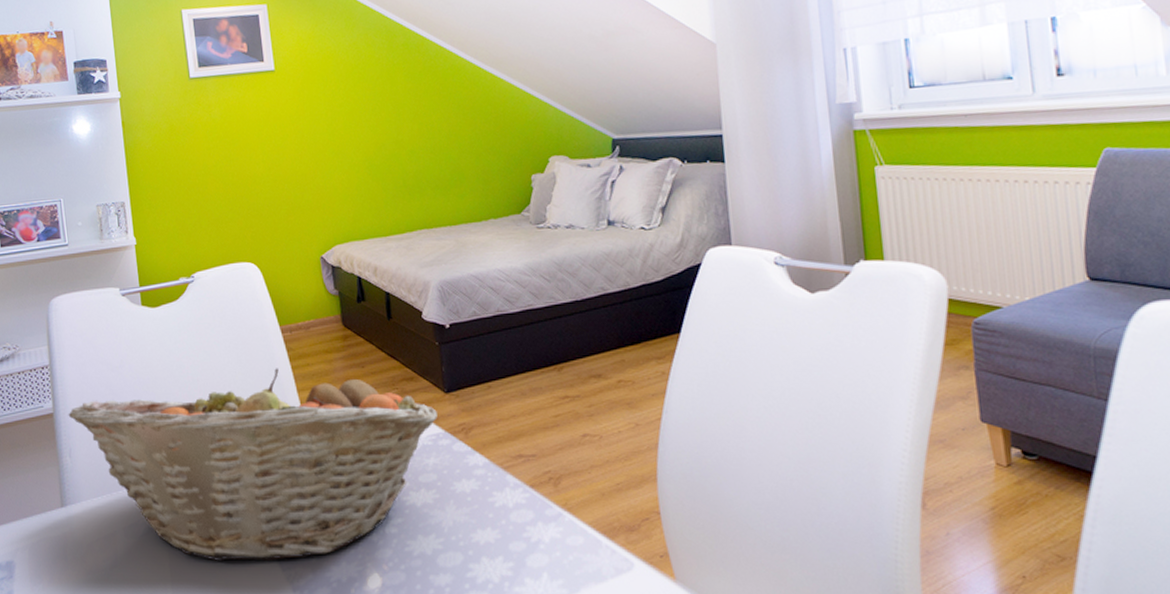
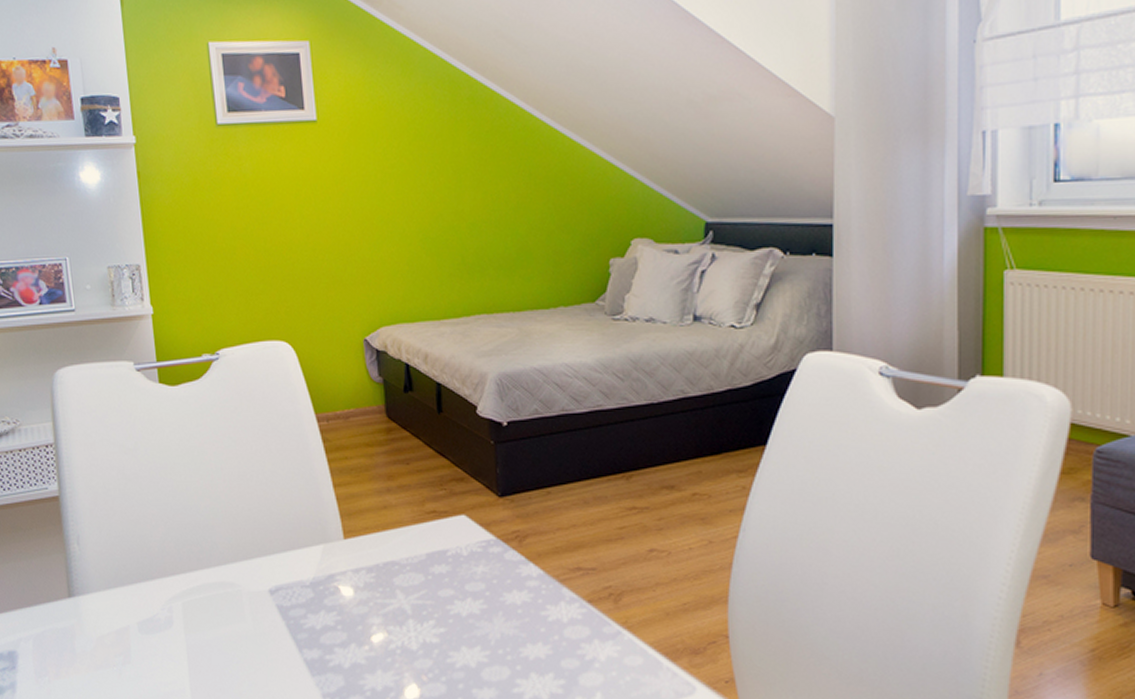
fruit basket: present [68,368,438,562] -> none [75,460,489,665]

